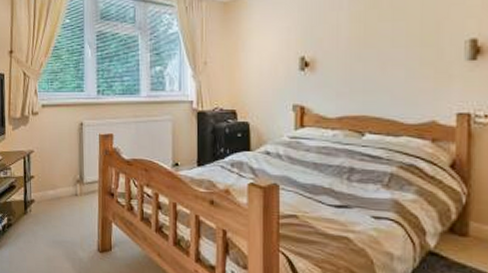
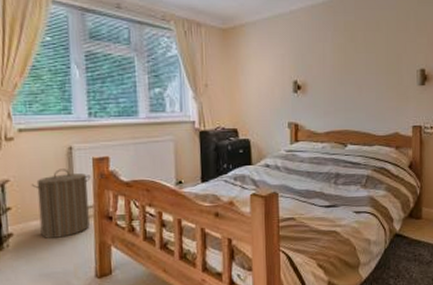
laundry hamper: none [50,143,98,209] -> present [32,169,92,238]

